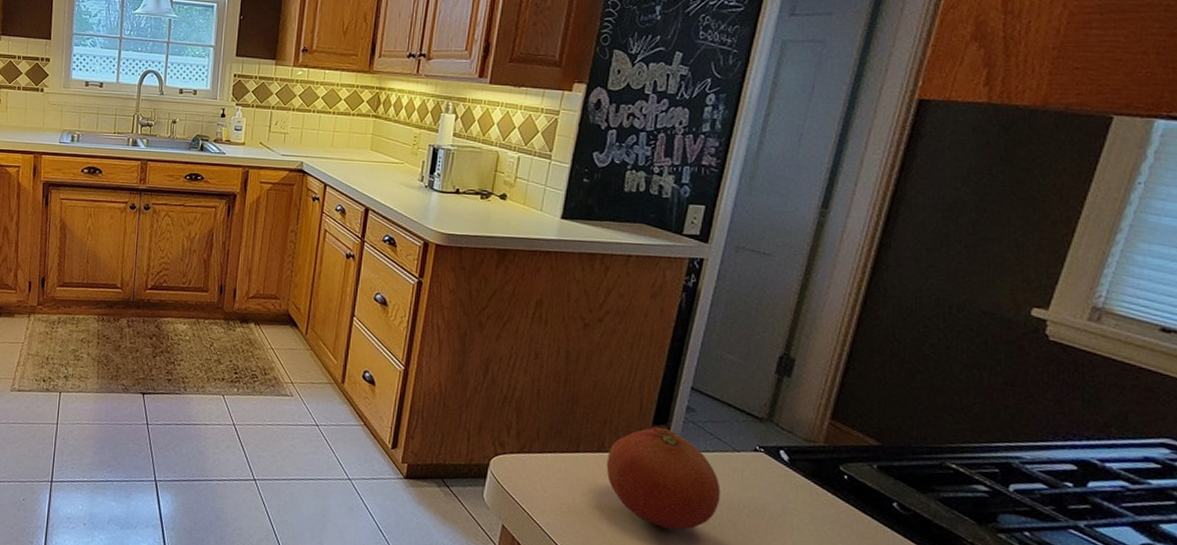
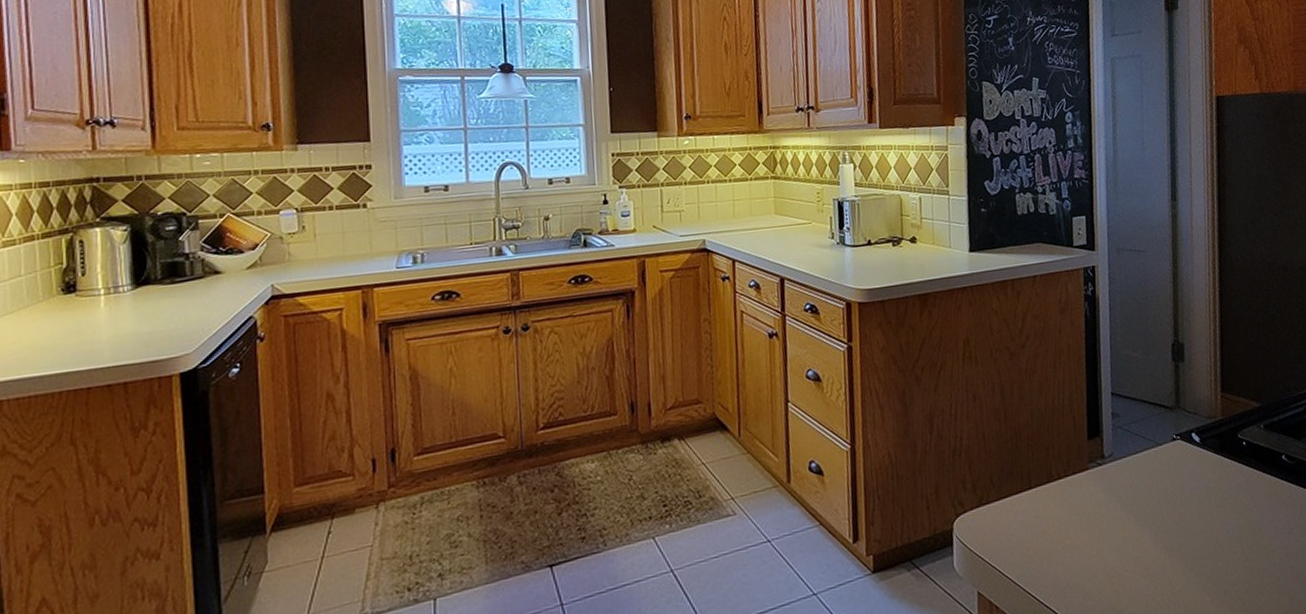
fruit: present [606,426,721,530] -> none [1057,440,1158,543]

